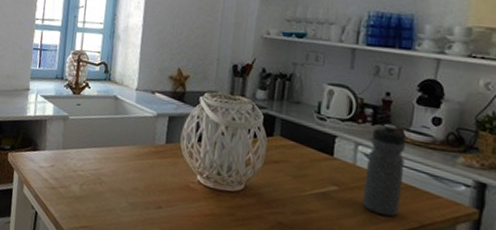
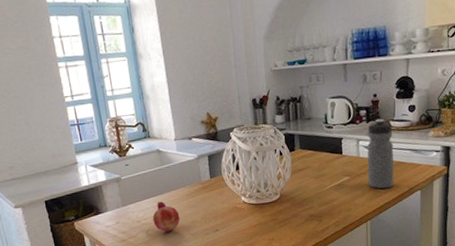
fruit: none [90,154,122,194] -> present [152,201,180,232]

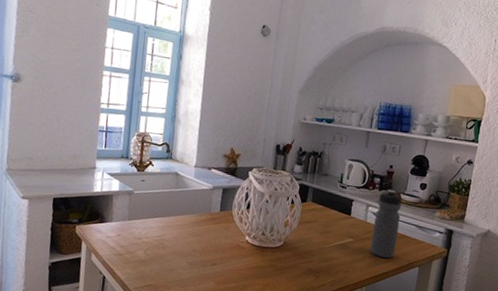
fruit: present [152,201,180,232] -> none [154,223,182,256]

